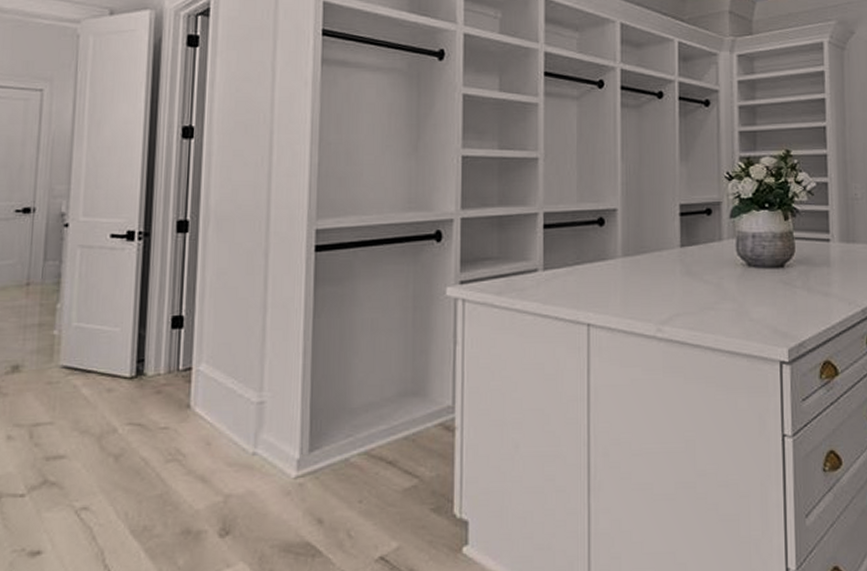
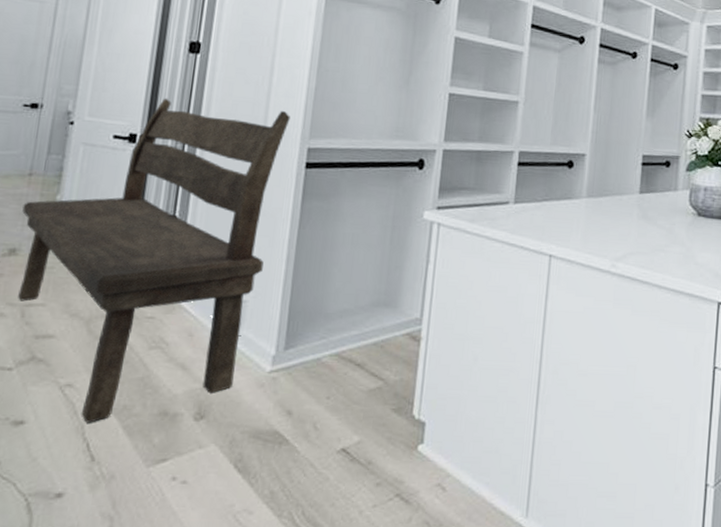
bench: none [22,189,294,548] -> present [18,97,290,423]

